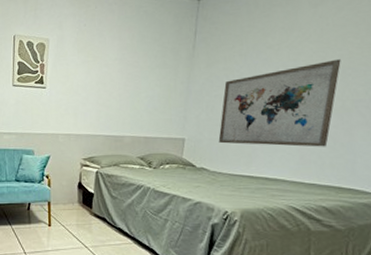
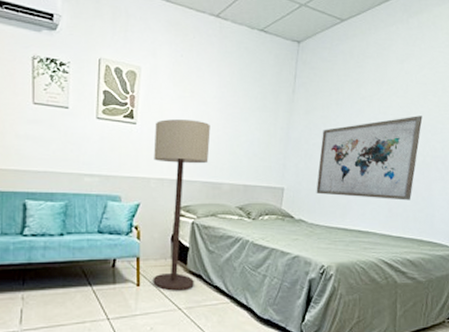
floor lamp: none [61,81,112,231] -> present [153,119,211,291]

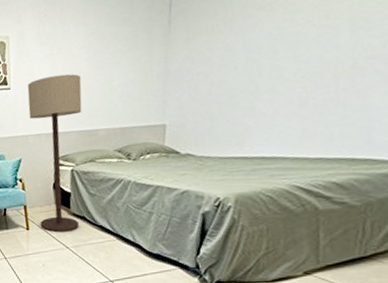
wall art: present [316,116,423,201] -> none [204,10,350,125]

